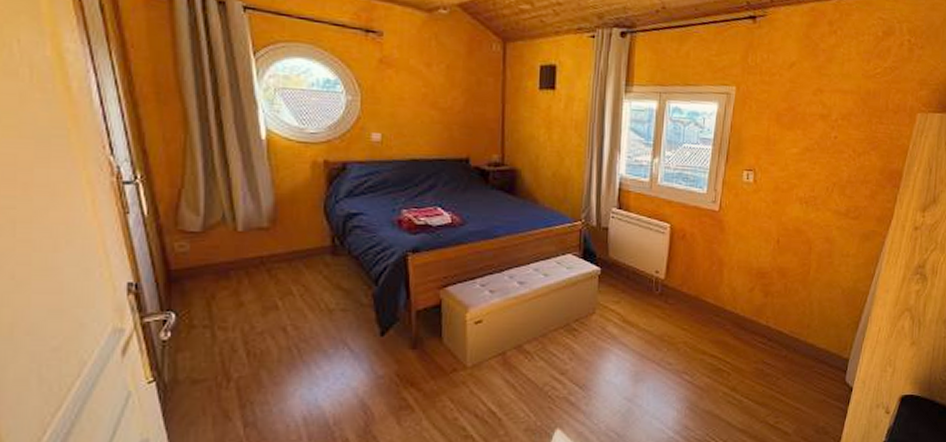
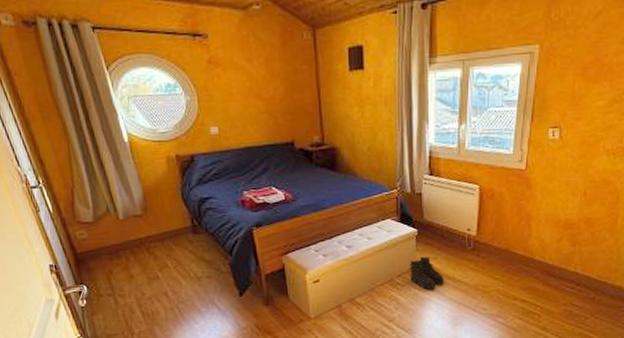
boots: none [589,299,628,337] -> present [410,256,445,289]

